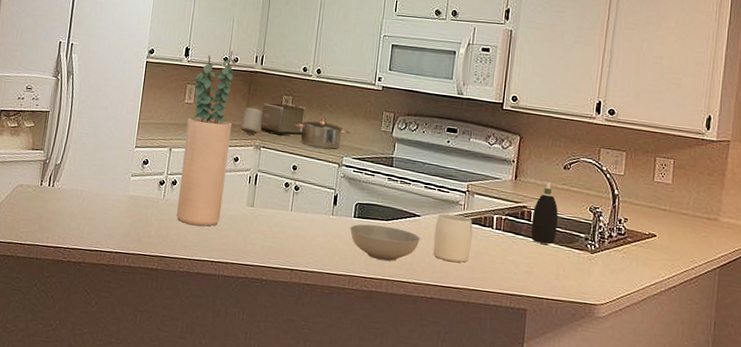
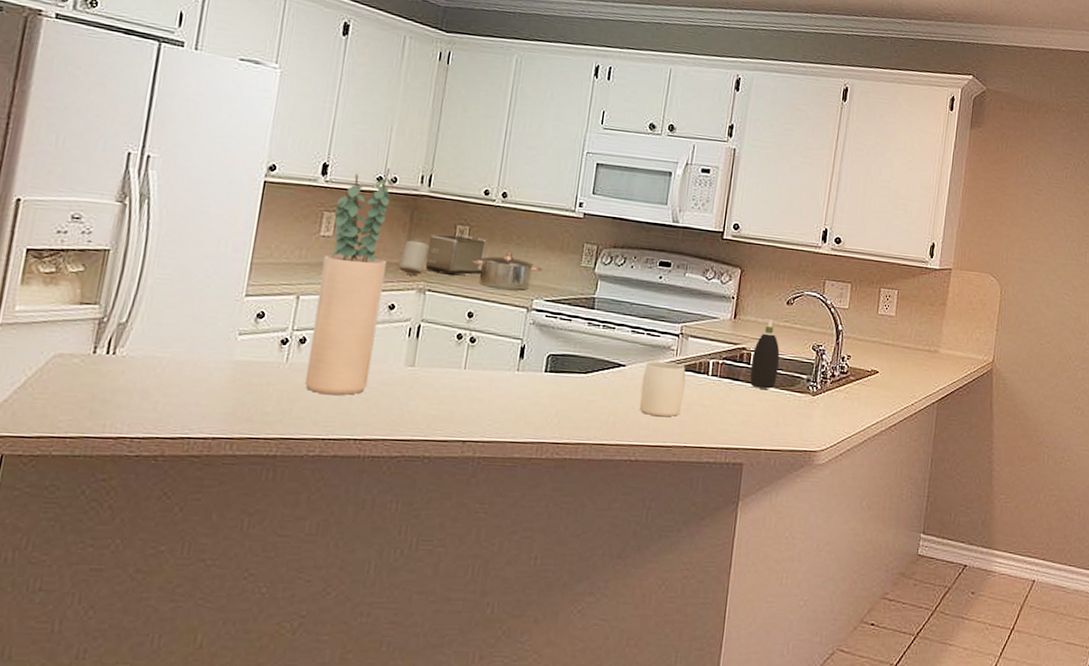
bowl: present [349,224,420,261] -> none [539,379,625,421]

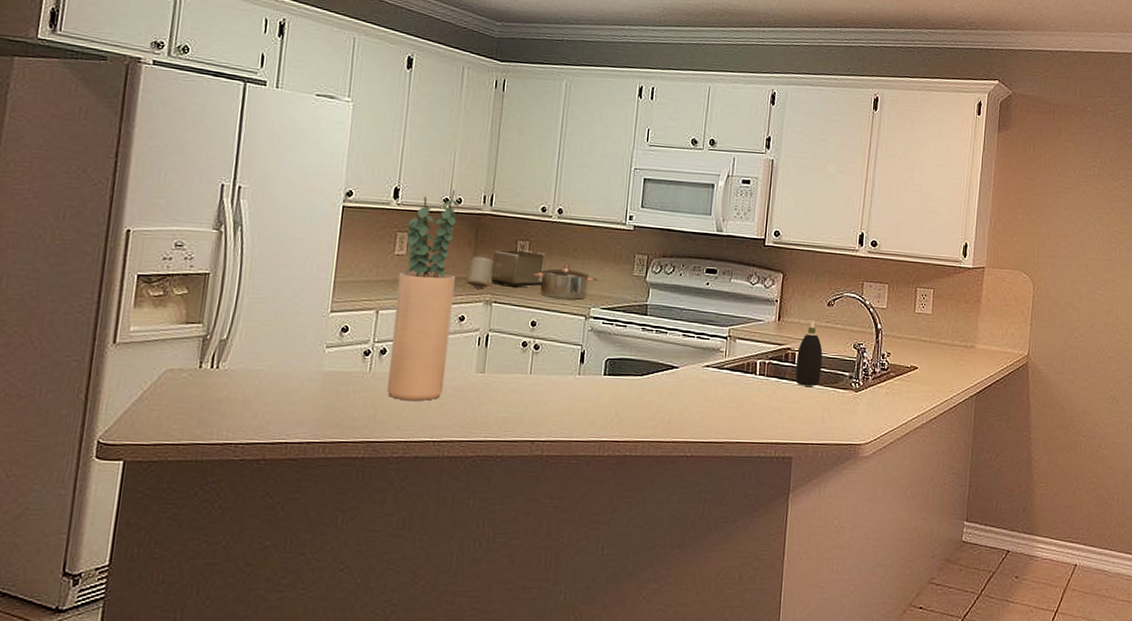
mug: present [639,360,686,417] -> none [693,362,735,415]

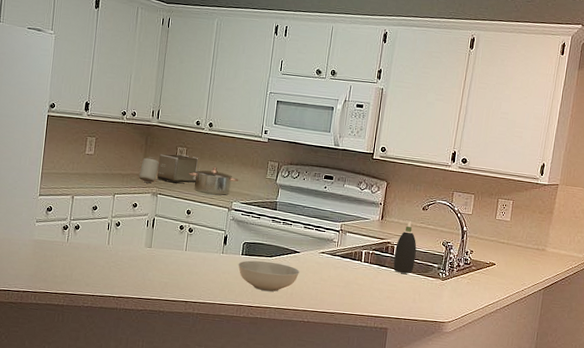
vase: present [387,190,459,401] -> none [80,105,133,266]
bowl: none [599,381,679,420] -> present [238,260,300,292]

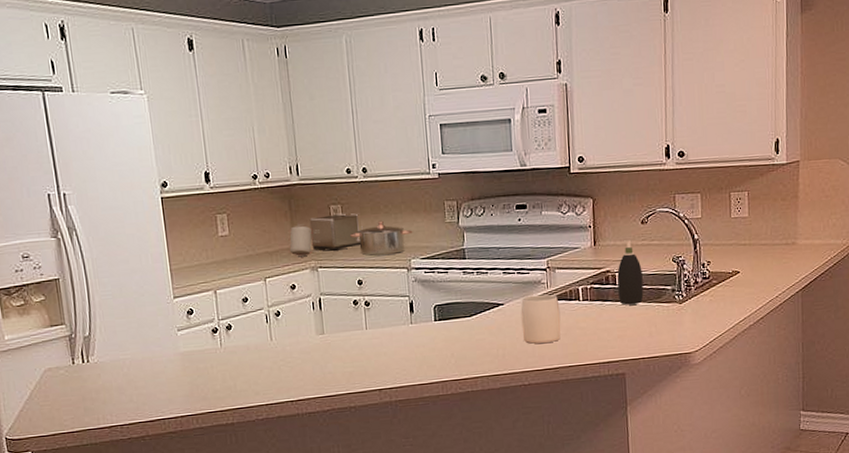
bowl: present [238,260,300,292] -> none [432,322,508,359]
mug: none [310,249,345,291] -> present [520,294,561,344]

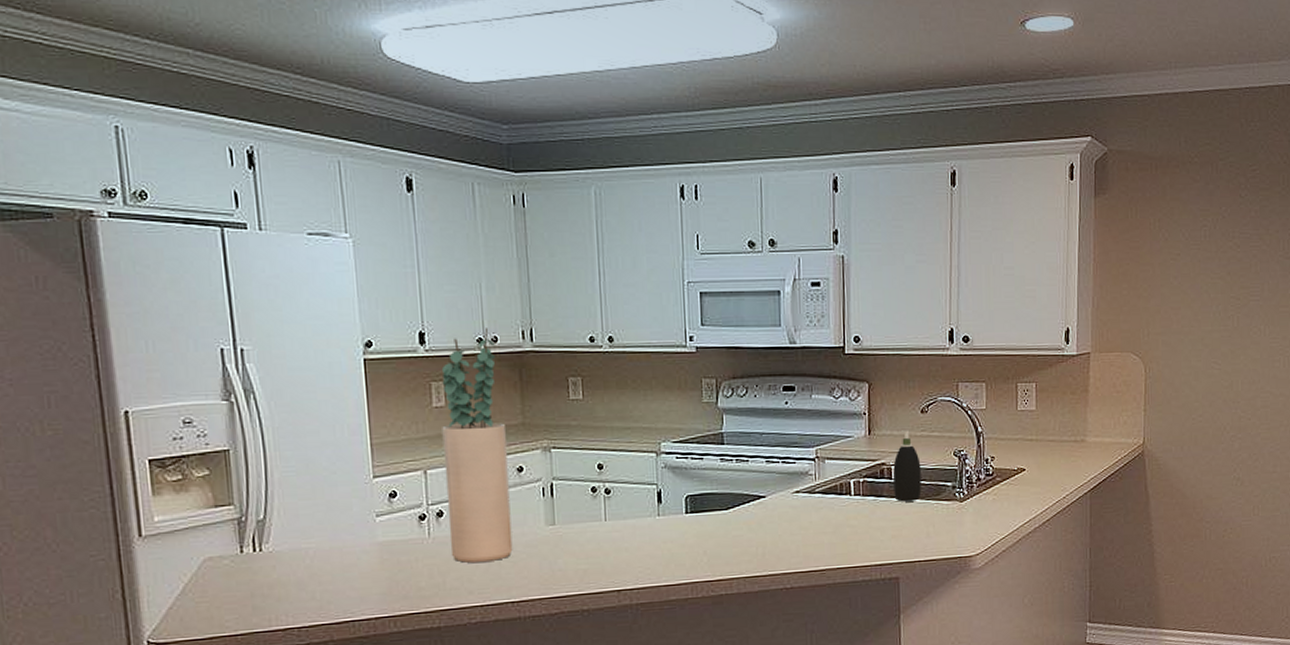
vase: none [224,166,290,368] -> present [441,328,513,563]
canister: present [281,224,320,258] -> none [509,397,555,435]
toaster: present [309,213,363,251] -> none [543,387,606,430]
cooking pot: present [349,220,413,256] -> none [589,397,665,437]
mug: present [520,294,561,344] -> none [784,487,829,543]

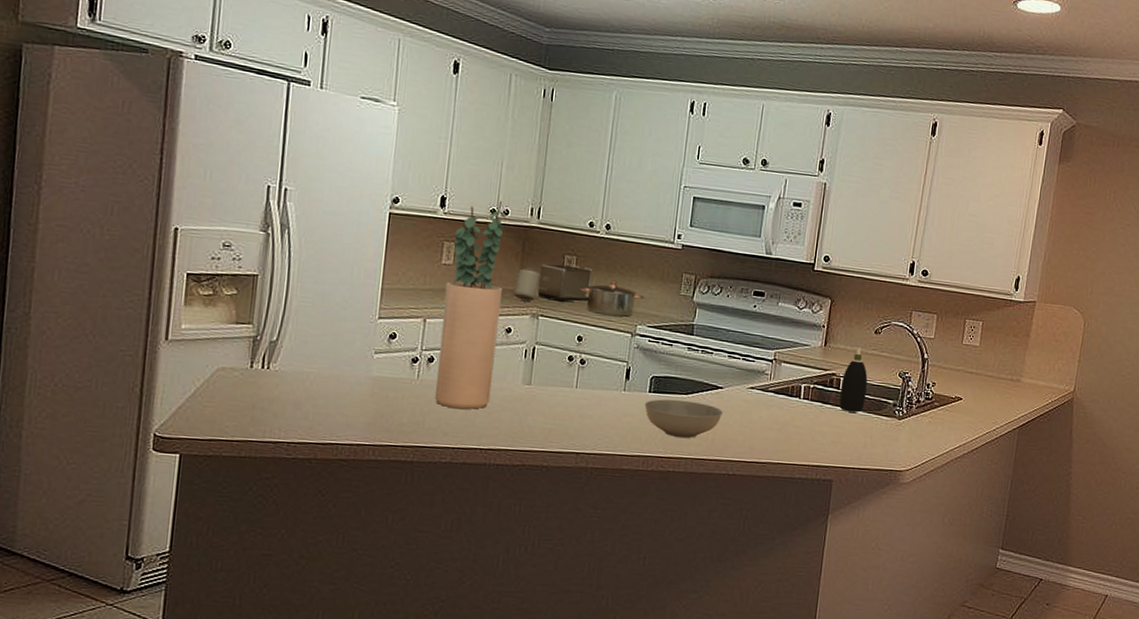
canister: none [509,397,555,435] -> present [507,268,549,302]
toaster: none [543,387,606,430] -> present [537,263,594,302]
cooking pot: none [589,397,665,437] -> present [578,280,645,317]
bowl: none [683,516,769,557] -> present [644,399,723,438]

